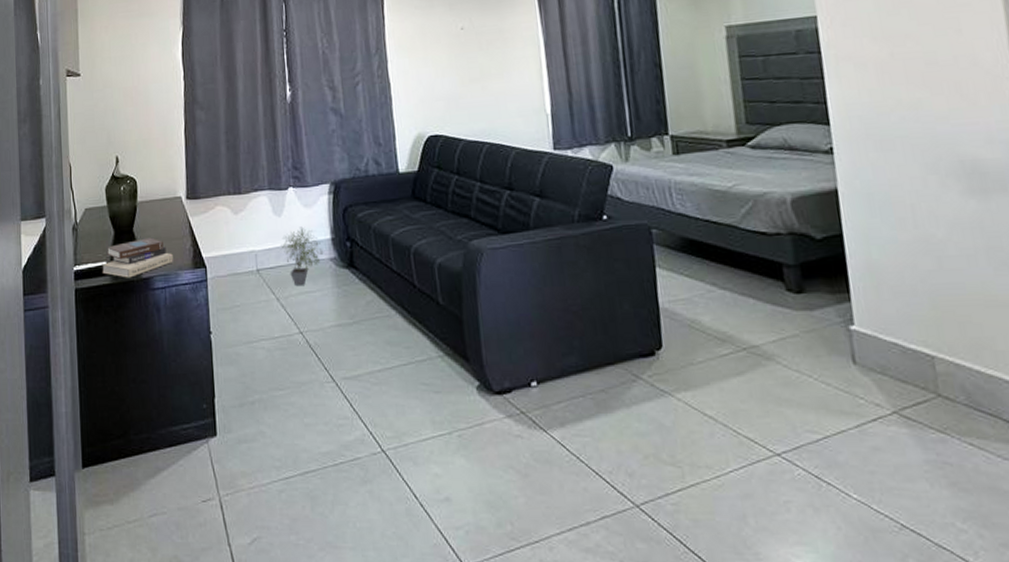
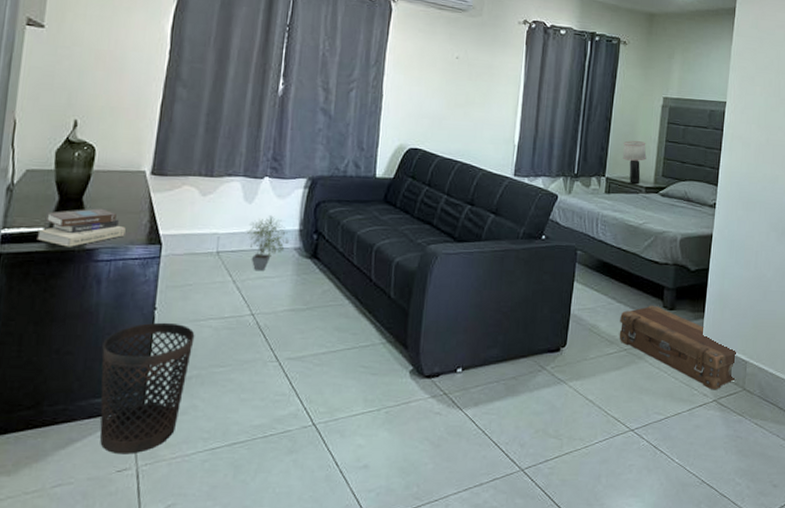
trash bin: none [170,346,251,484] -> present [99,322,195,455]
table lamp: none [684,85,720,140] -> present [623,141,647,185]
suitcase: none [727,288,922,398] -> present [619,305,736,390]

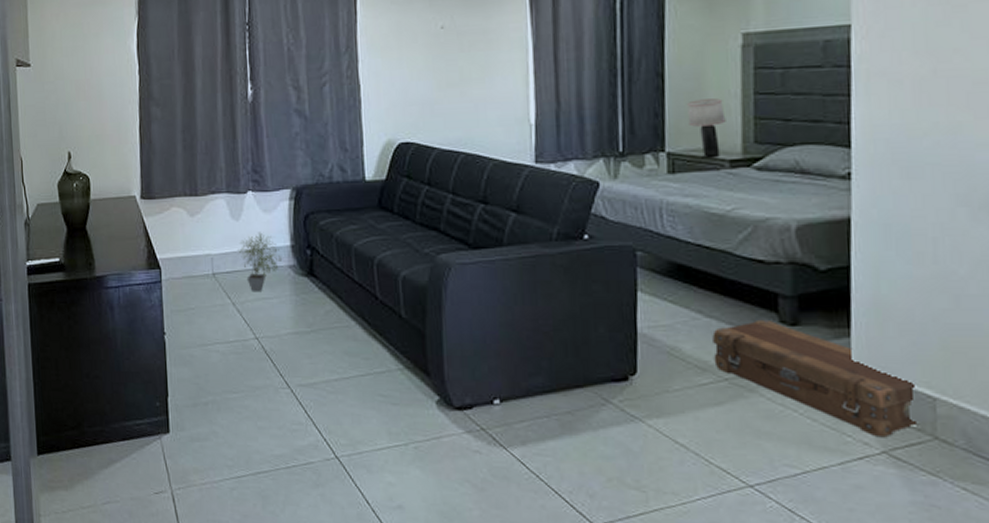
books: present [37,208,126,247] -> none [55,236,127,276]
trash bin: present [99,322,195,455] -> none [124,347,205,477]

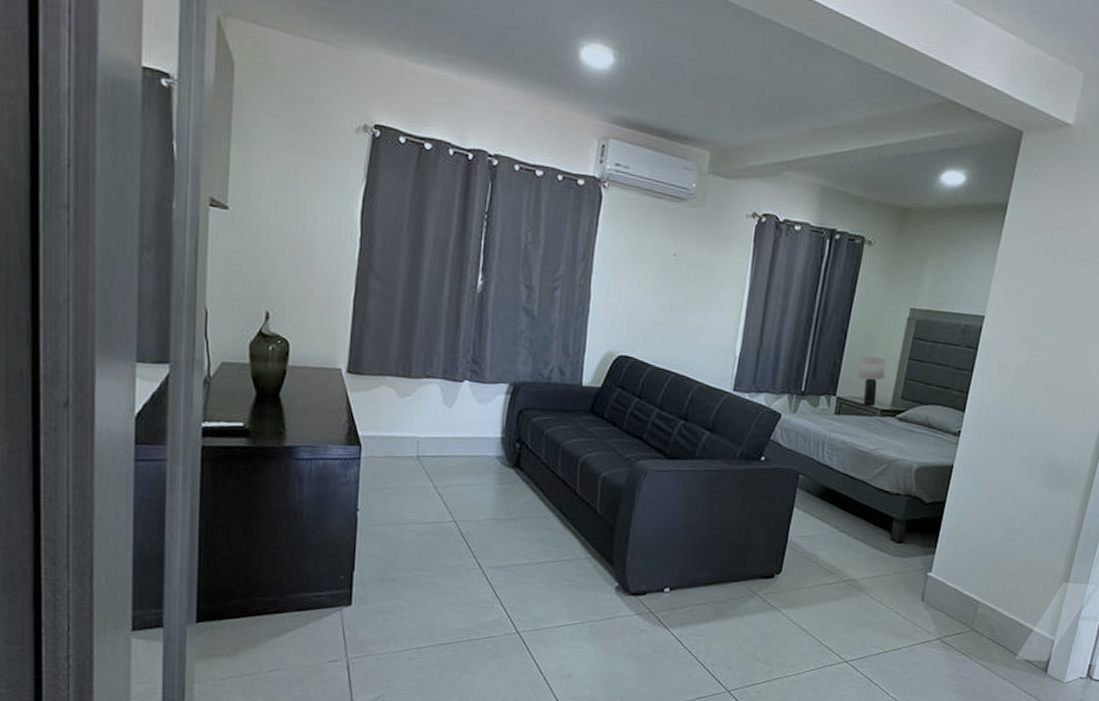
potted plant: present [238,232,282,291] -> none [446,421,490,478]
suitcase: present [712,319,918,438] -> none [839,536,968,628]

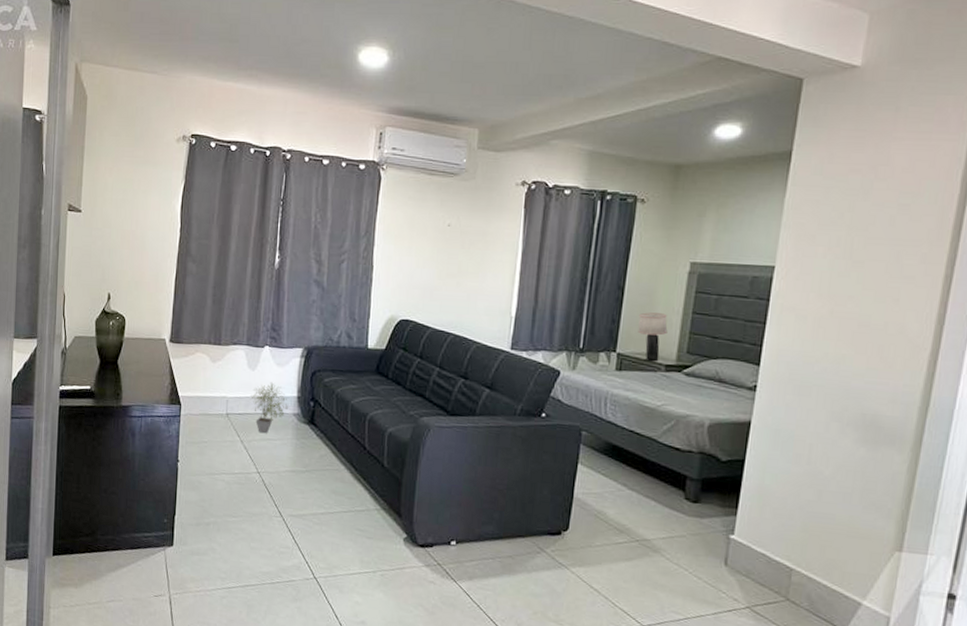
potted plant: none [446,421,490,478] -> present [251,382,288,433]

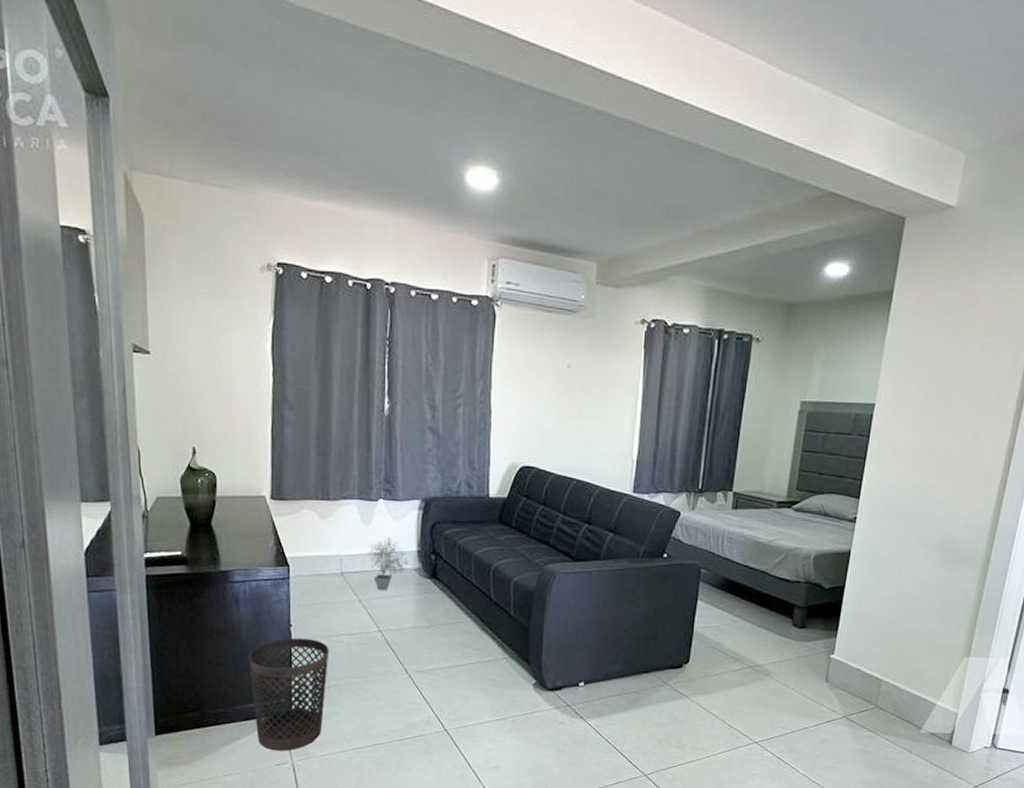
trash bin: none [138,473,211,583] -> present [248,637,329,751]
table lamp: present [638,312,668,362] -> none [752,451,780,499]

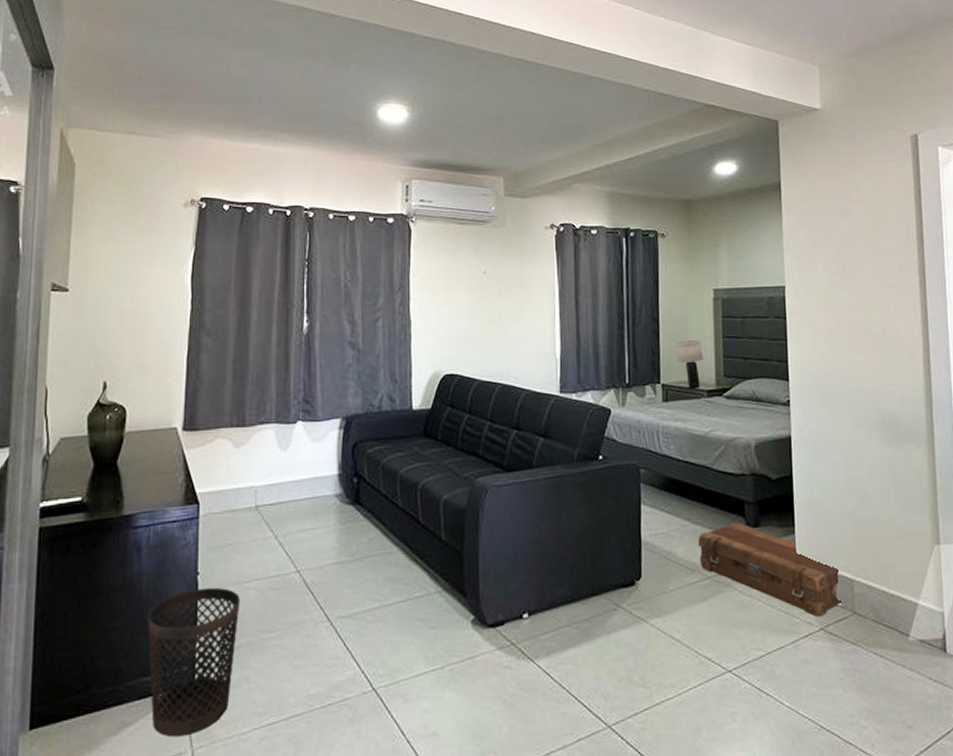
potted plant: present [366,537,408,590] -> none [284,462,328,522]
suitcase: none [744,623,870,707] -> present [698,523,843,617]
table lamp: none [752,451,780,499] -> present [676,340,704,389]

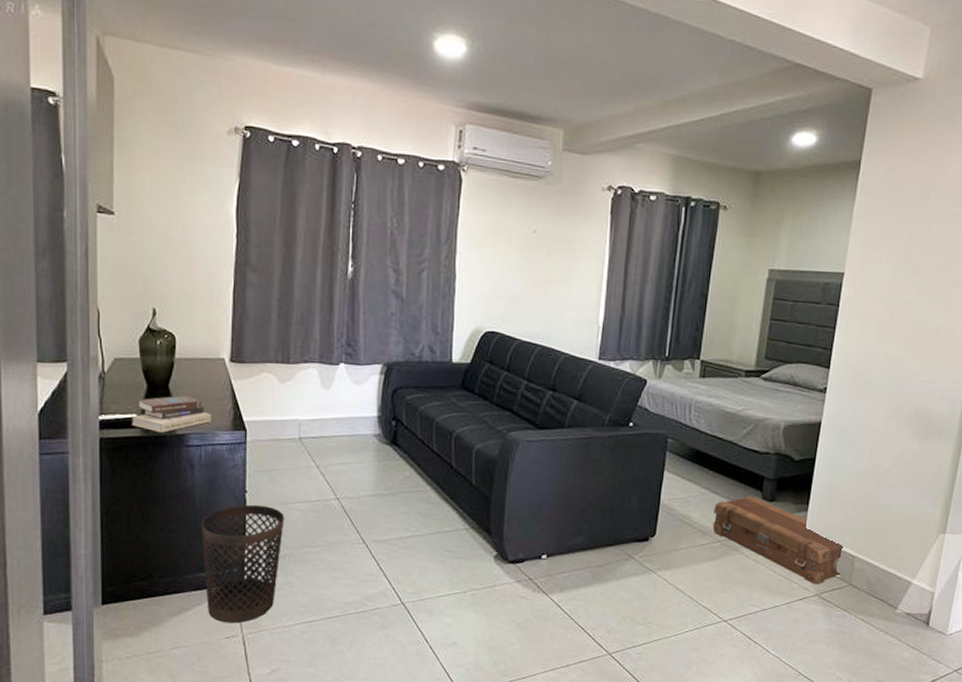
books: none [75,471,162,515] -> present [131,395,211,433]
table lamp: present [676,340,704,389] -> none [720,319,748,368]

